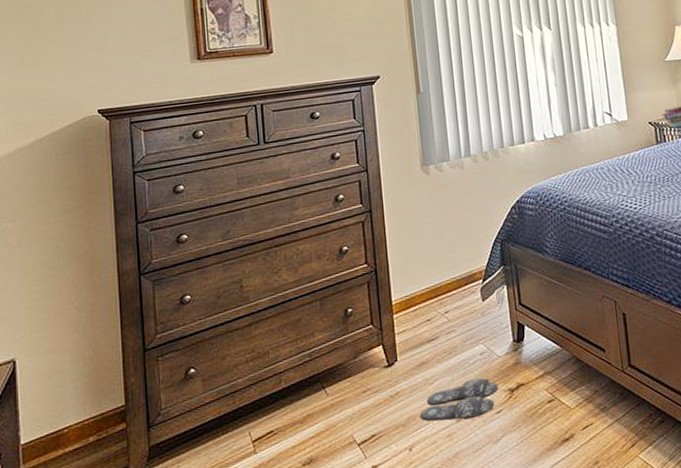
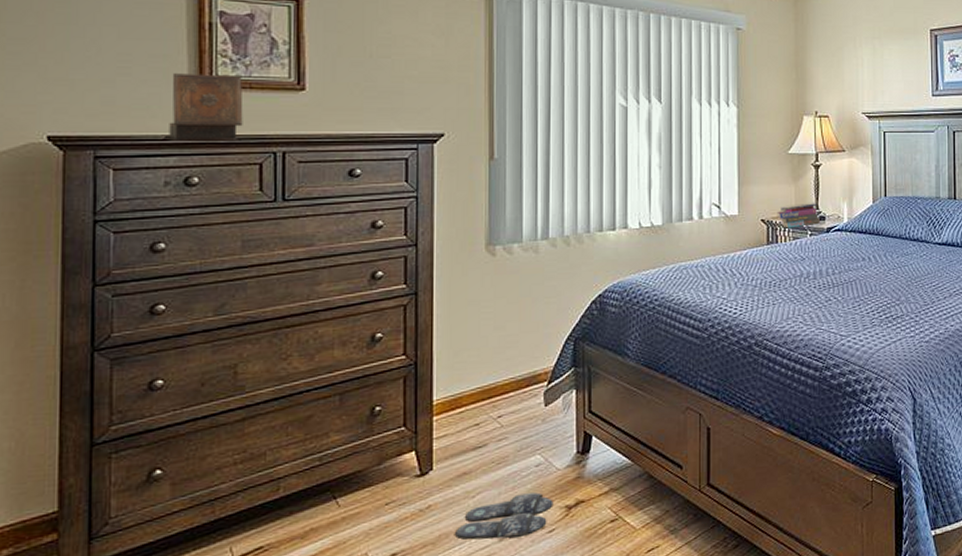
jewelry box: none [177,47,231,105] -> present [165,73,243,141]

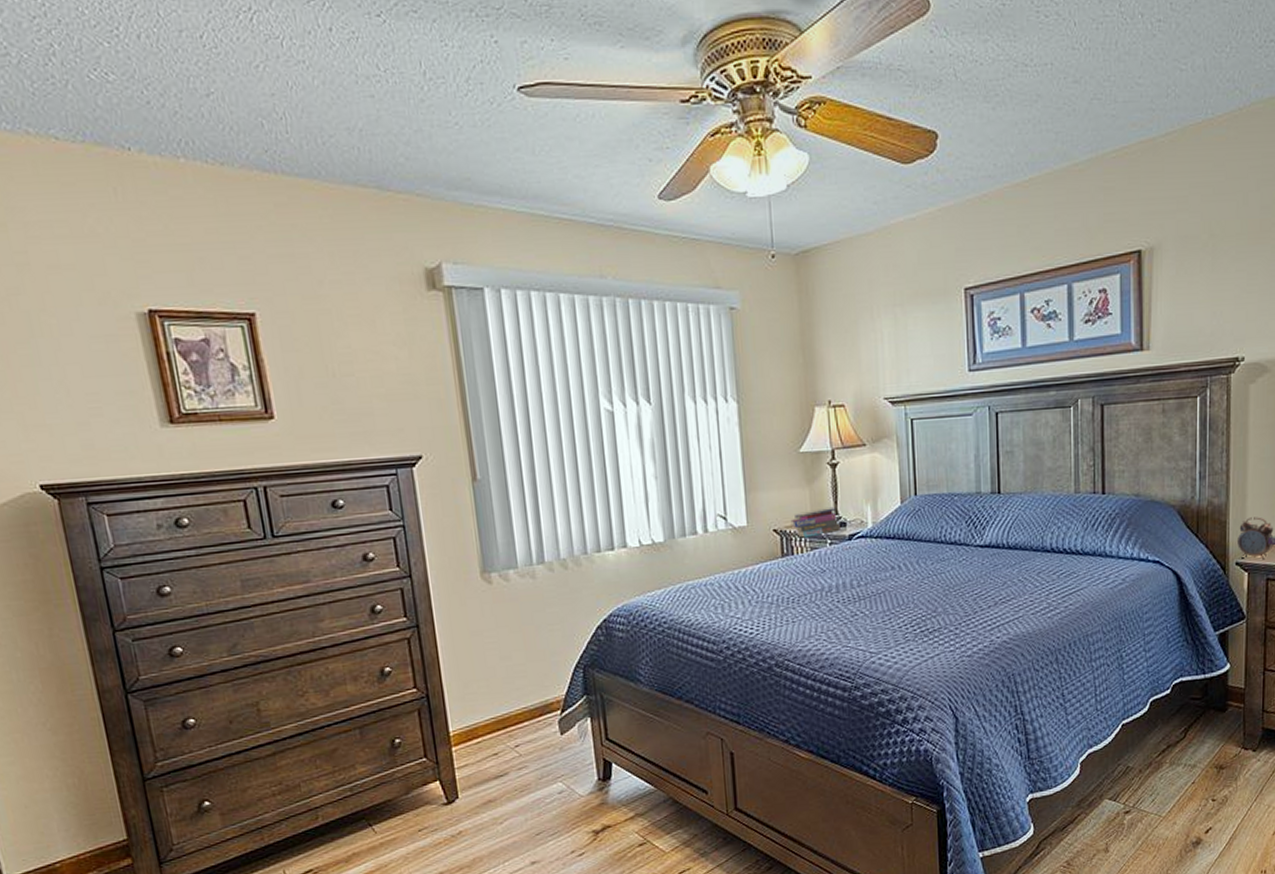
jewelry box: present [165,73,243,141] -> none [142,408,221,483]
slippers: present [455,492,554,539] -> none [488,818,581,863]

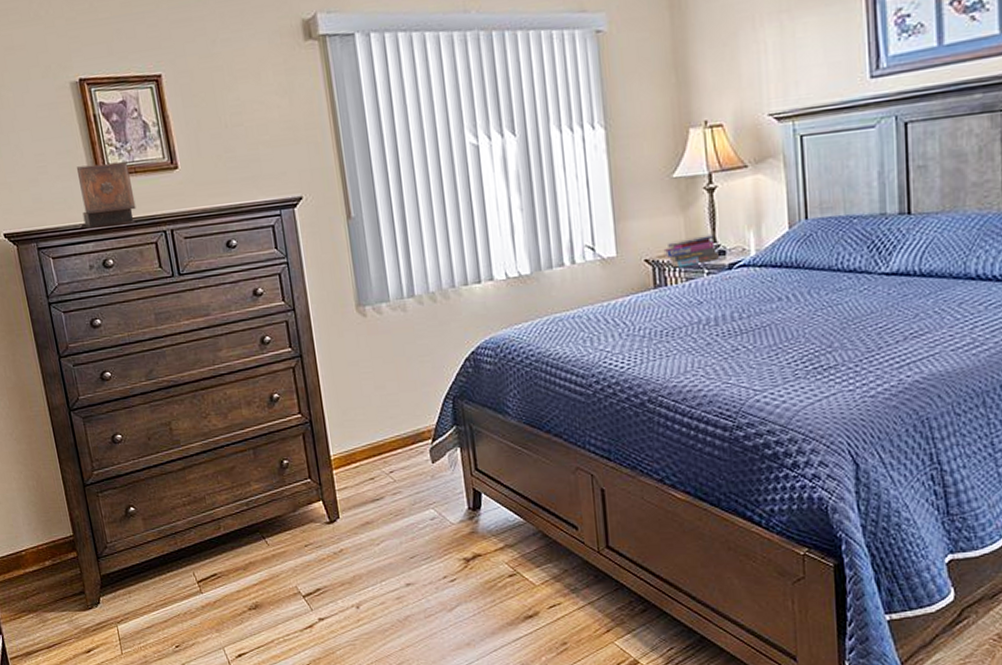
jewelry box: none [142,408,221,483] -> present [76,162,137,229]

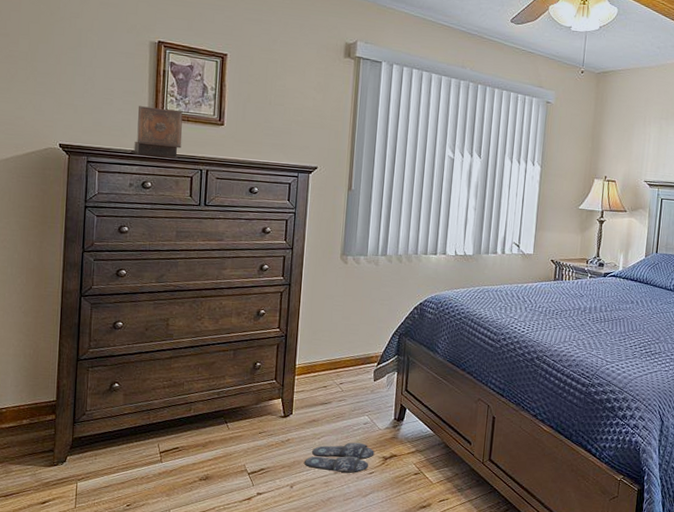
slippers: none [367,544,452,583] -> present [304,442,375,473]
books: present [663,233,719,268] -> none [564,250,599,270]

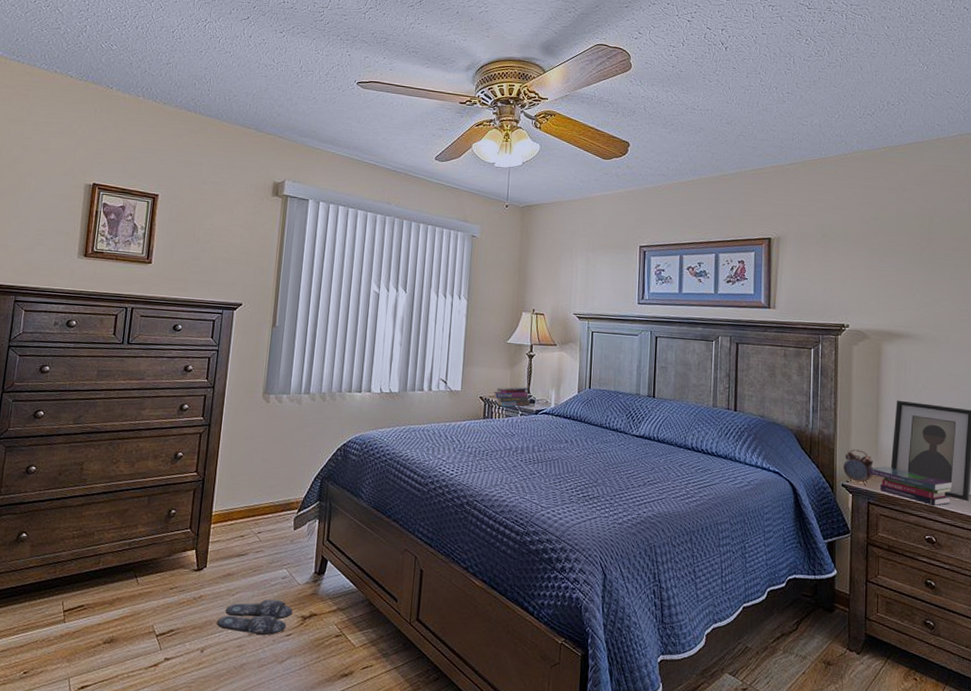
jewelry box: present [131,106,183,159] -> none [59,246,112,297]
books: none [564,250,599,270] -> present [493,386,530,408]

